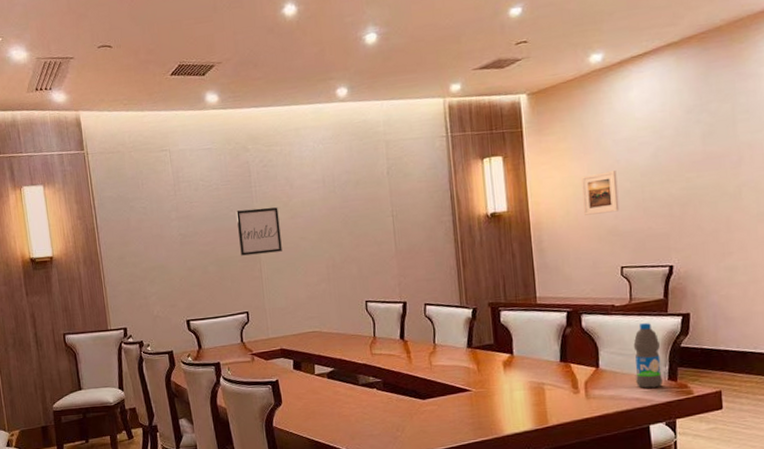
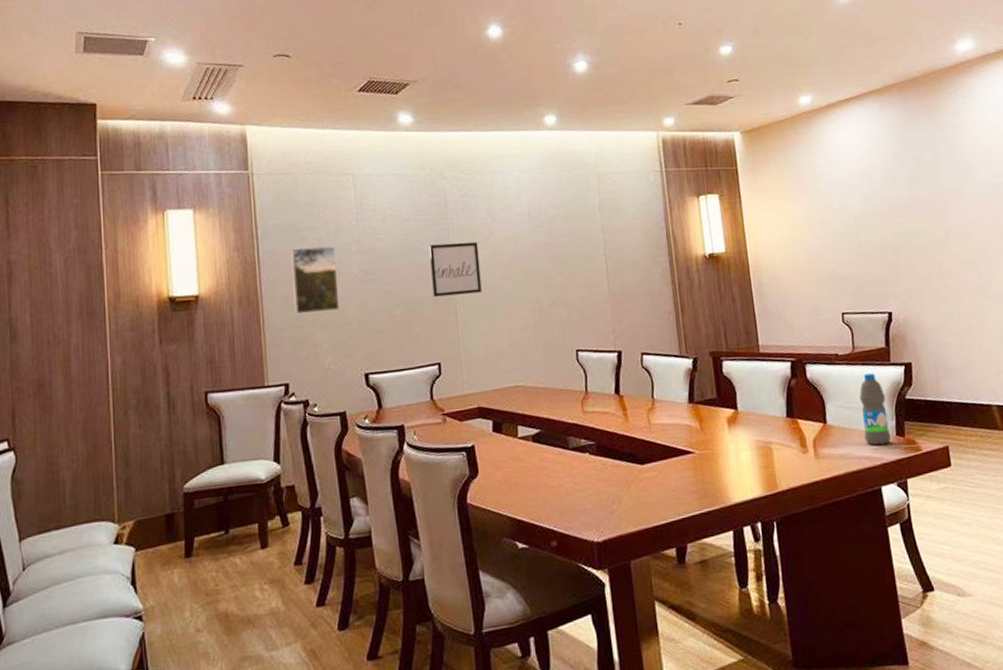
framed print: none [122,213,164,272] -> present [291,245,340,315]
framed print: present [581,170,620,215] -> none [798,213,837,258]

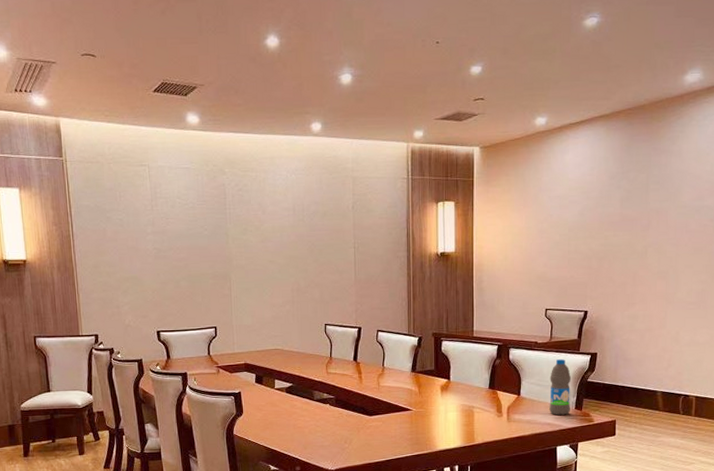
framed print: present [291,245,340,315] -> none [98,225,138,281]
wall art: present [428,242,482,297] -> none [209,230,252,274]

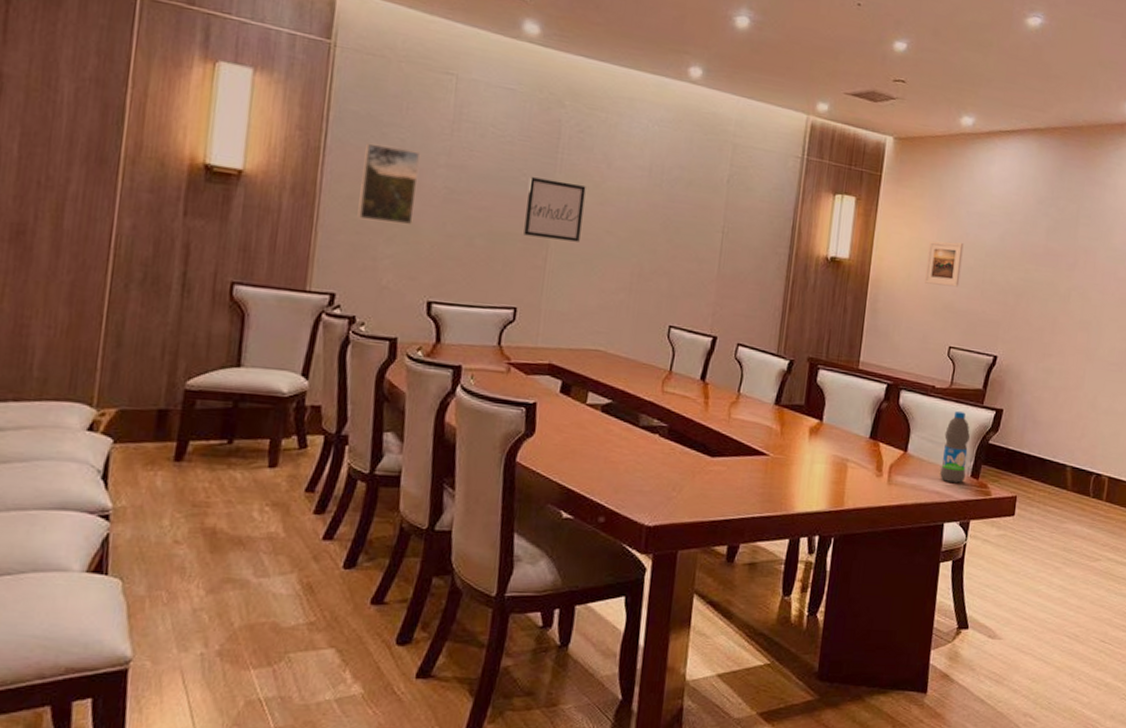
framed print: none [98,225,138,281] -> present [357,143,420,226]
wall art: none [209,230,252,274] -> present [524,177,586,242]
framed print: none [519,224,549,261] -> present [925,240,964,287]

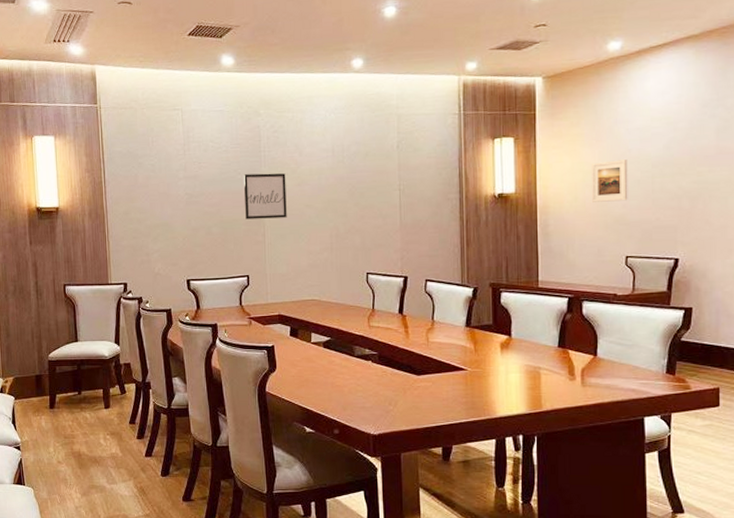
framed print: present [357,143,420,226] -> none [130,171,168,228]
water bottle: present [940,411,970,483] -> none [633,315,660,380]

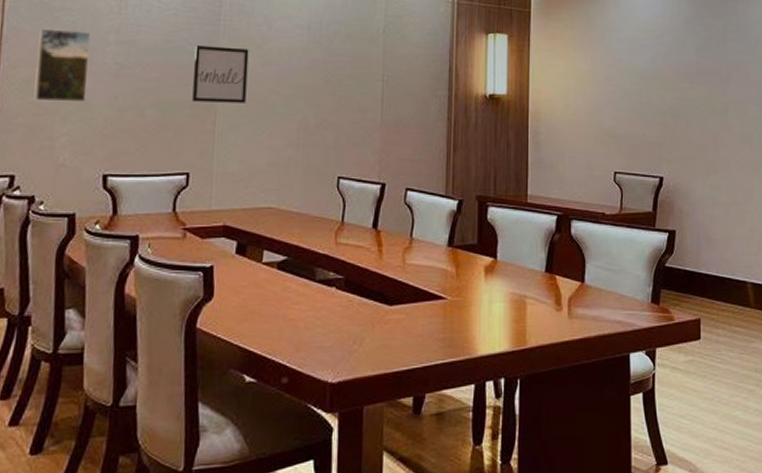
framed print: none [130,171,168,228] -> present [34,28,90,103]
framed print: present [592,159,628,202] -> none [583,68,617,113]

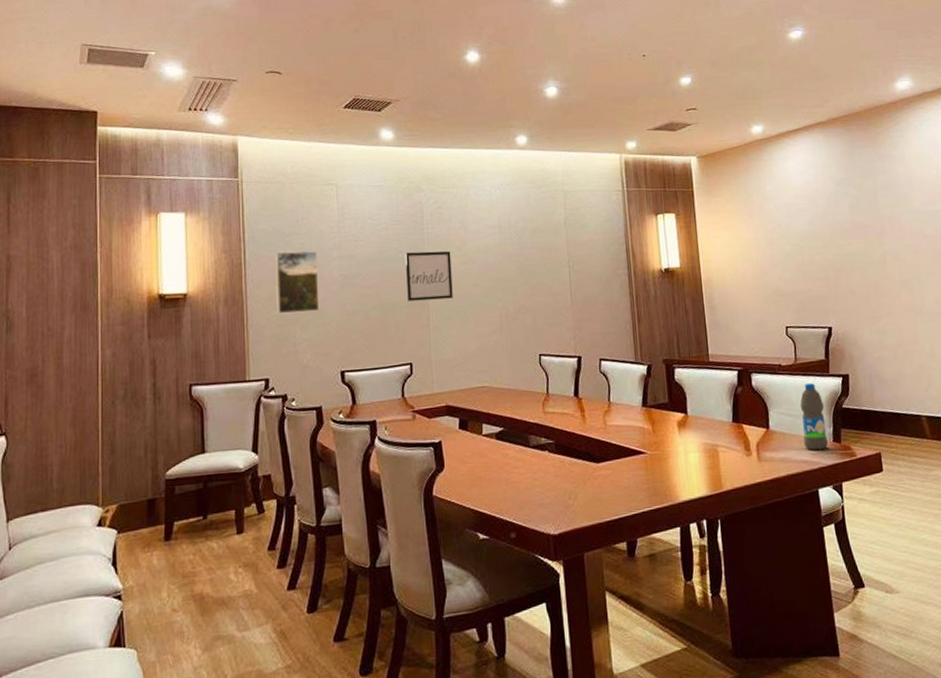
water bottle: none [620,237,645,310] -> present [800,383,828,450]

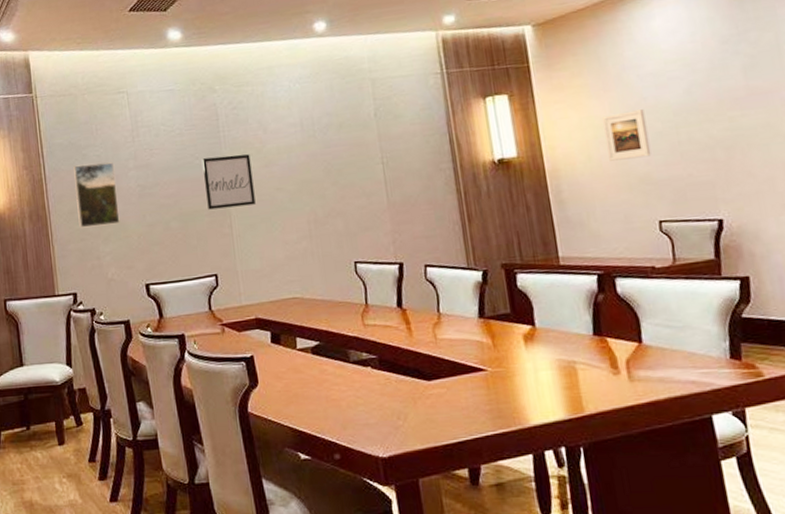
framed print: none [747,234,782,275] -> present [603,109,652,161]
water bottle: present [800,383,828,450] -> none [682,288,724,369]

